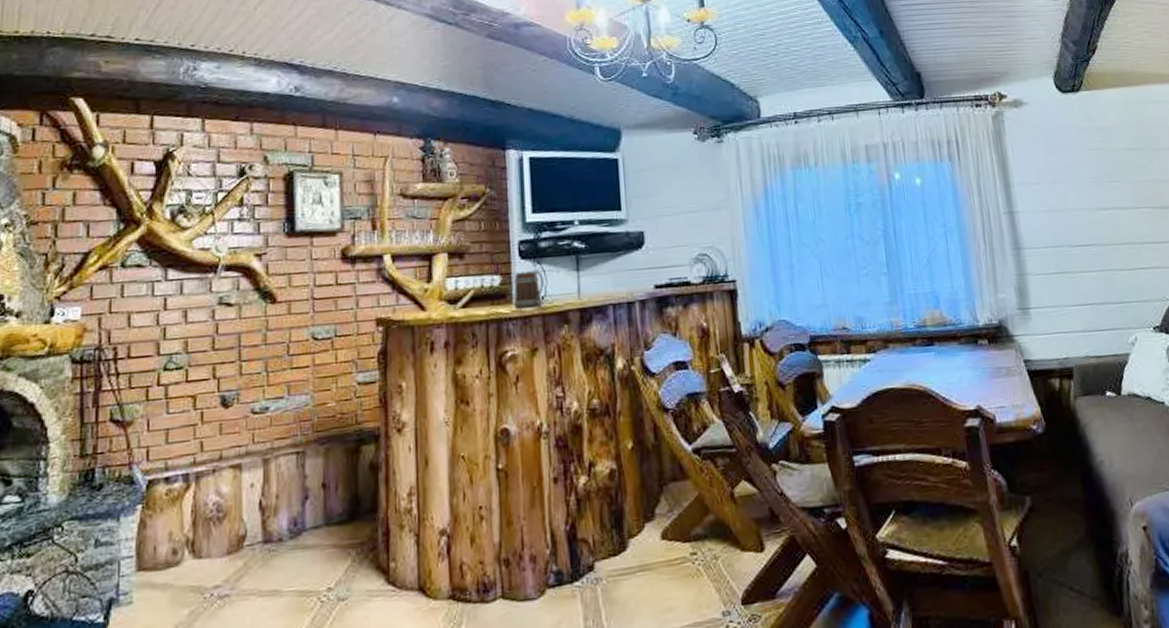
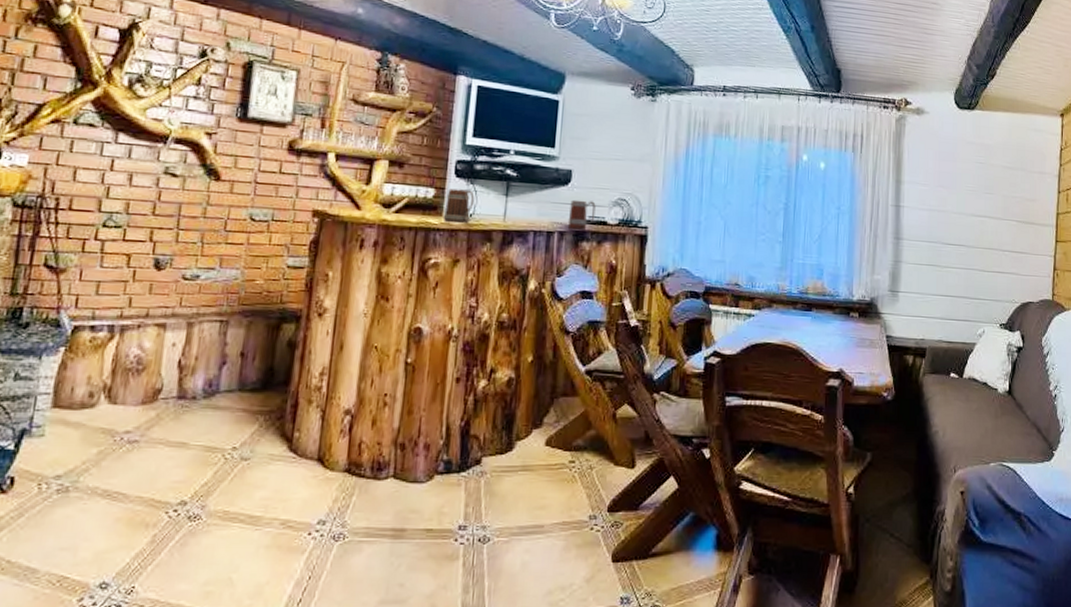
beer mug: none [647,261,677,297] -> present [567,199,596,231]

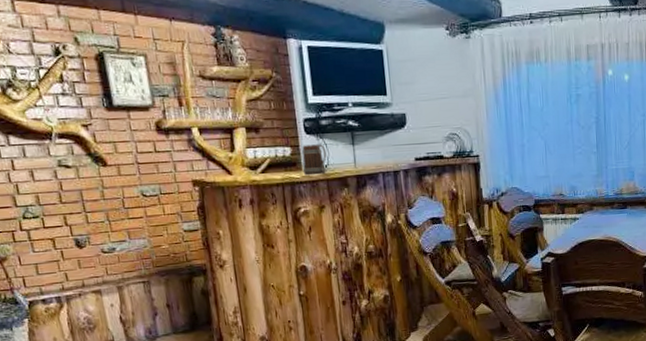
beer mug: present [567,199,596,231] -> none [409,139,433,167]

